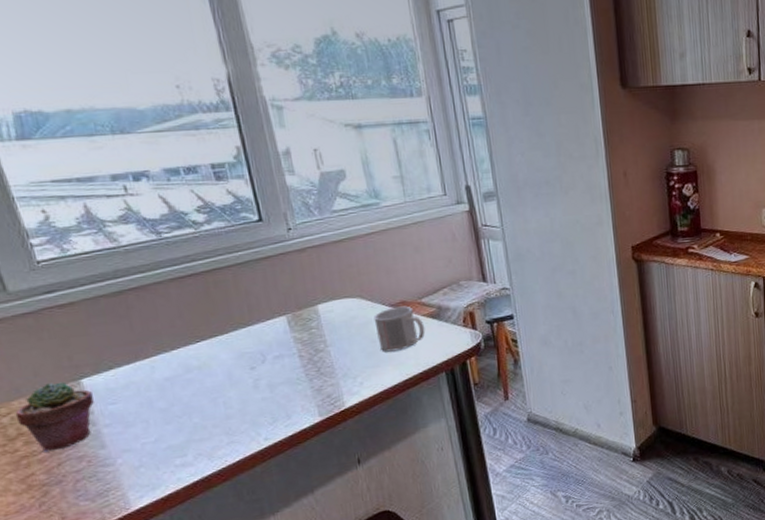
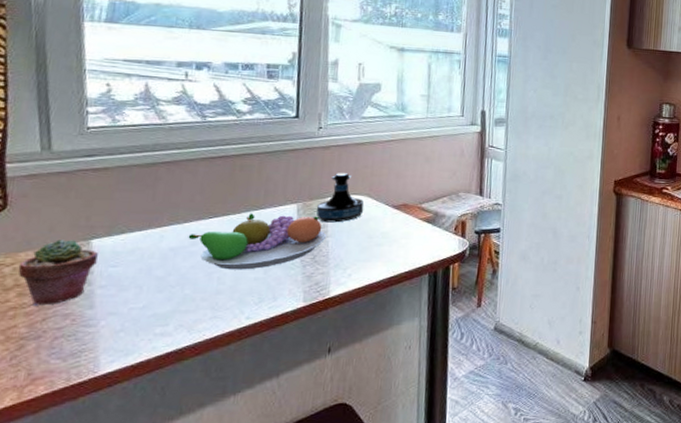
fruit bowl: none [180,326,327,393] -> present [188,213,327,270]
tequila bottle: none [307,276,360,332] -> present [316,173,365,223]
mug: present [374,306,426,352] -> none [374,208,420,249]

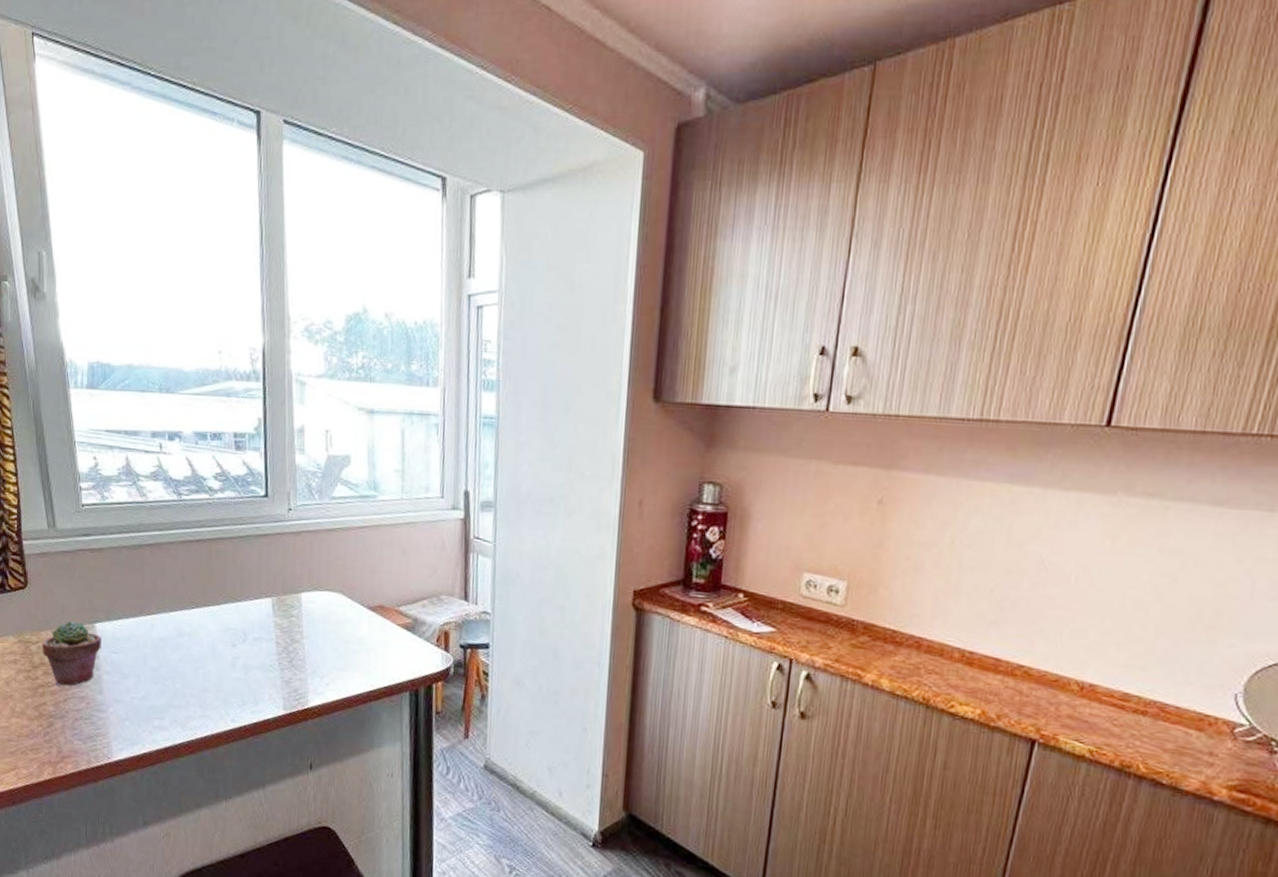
fruit bowl: present [188,213,327,270] -> none [175,605,303,669]
tequila bottle: present [316,173,365,223] -> none [290,564,339,623]

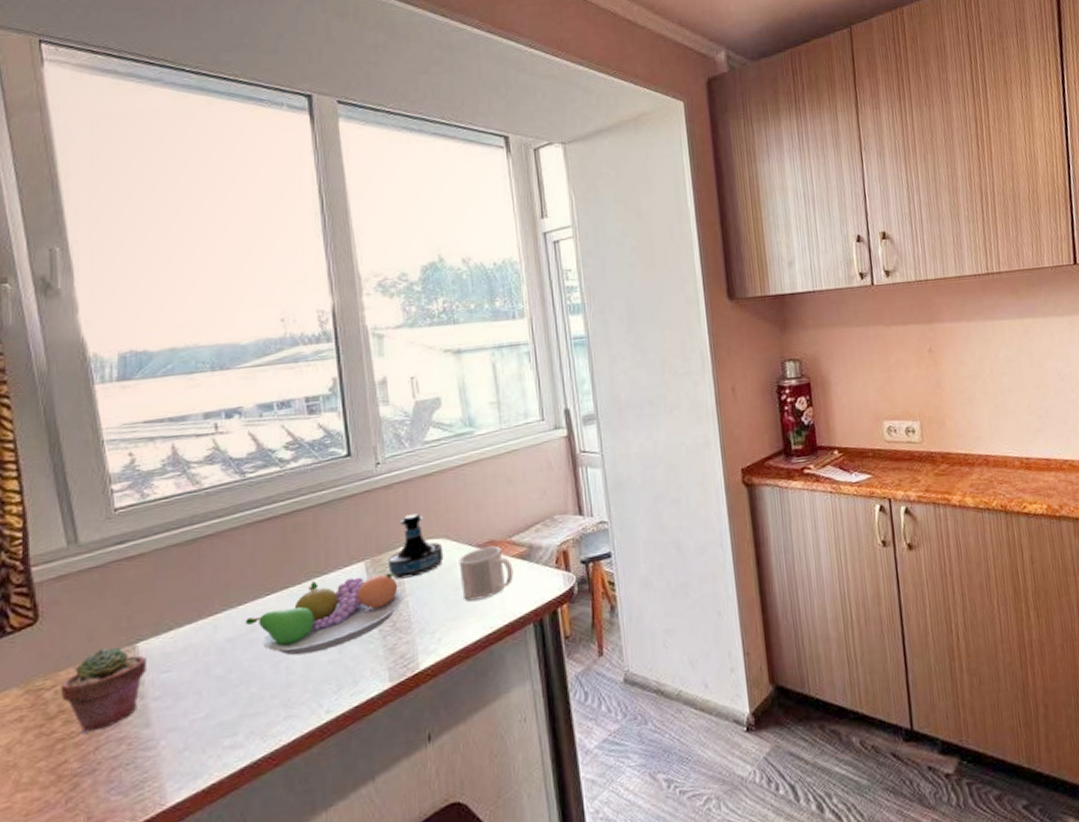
fruit bowl: none [175,605,303,669] -> present [245,573,405,656]
tequila bottle: none [290,564,339,623] -> present [387,514,444,579]
mug: none [350,610,398,658] -> present [459,546,514,601]

